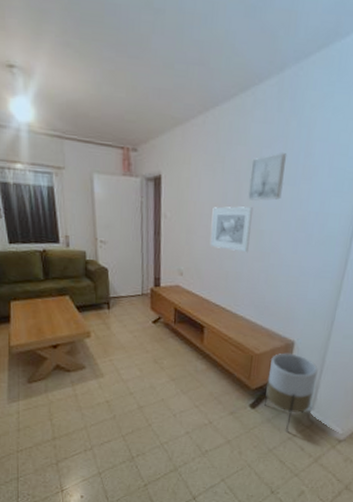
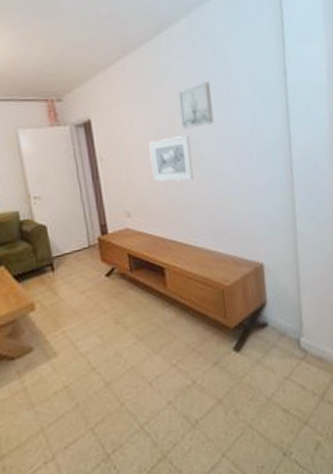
planter: present [263,353,318,431] -> none [244,277,299,370]

